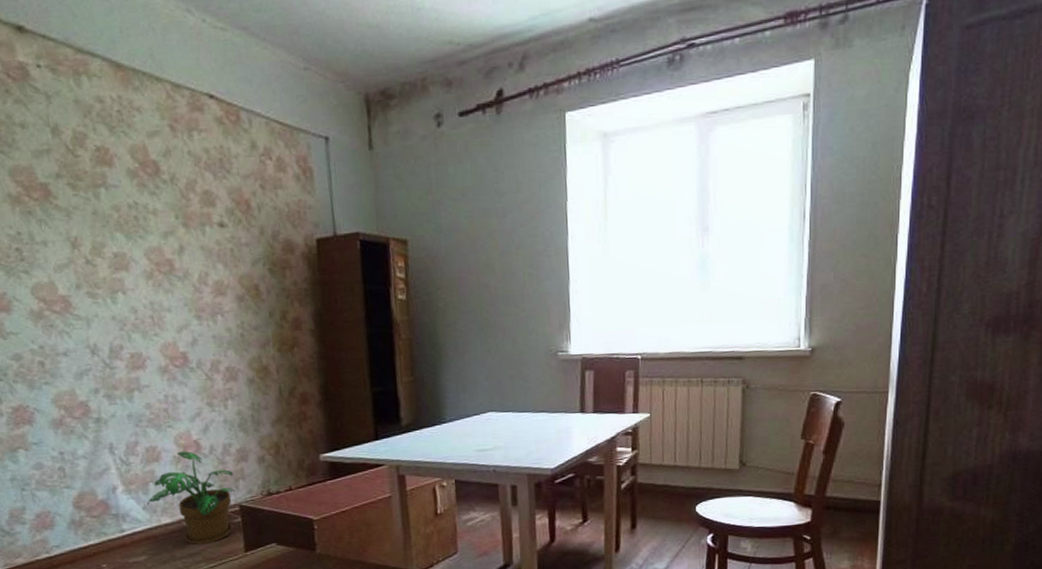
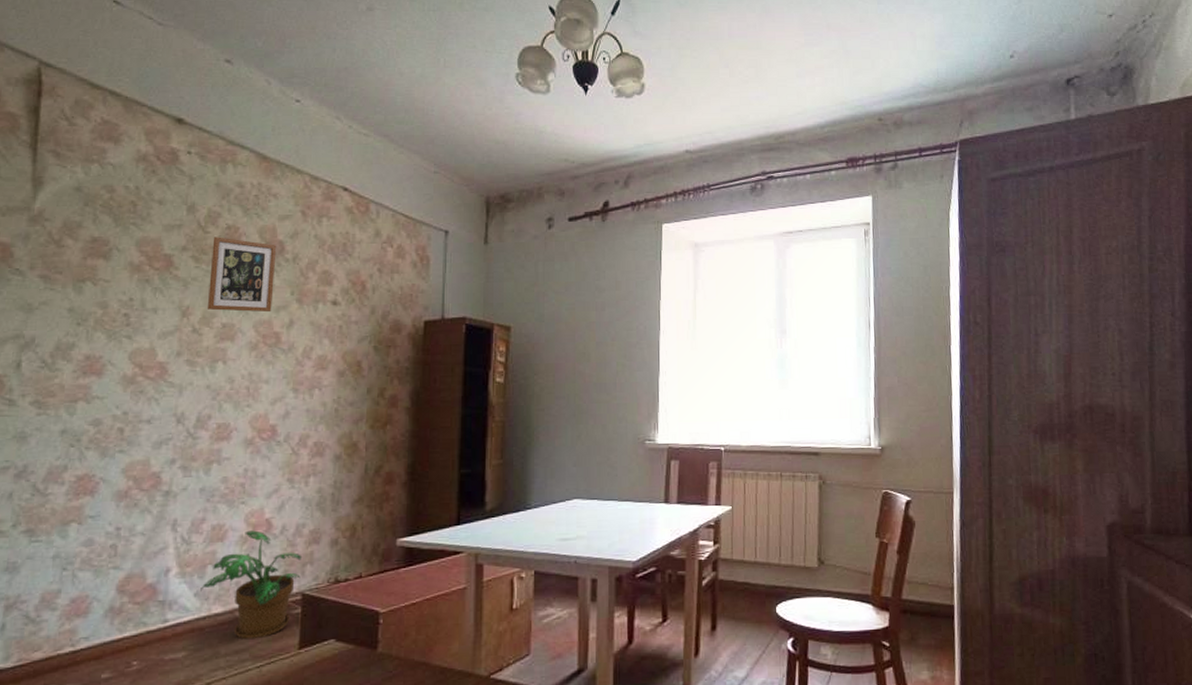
picture frame: none [84,160,160,240] -> present [207,237,277,313]

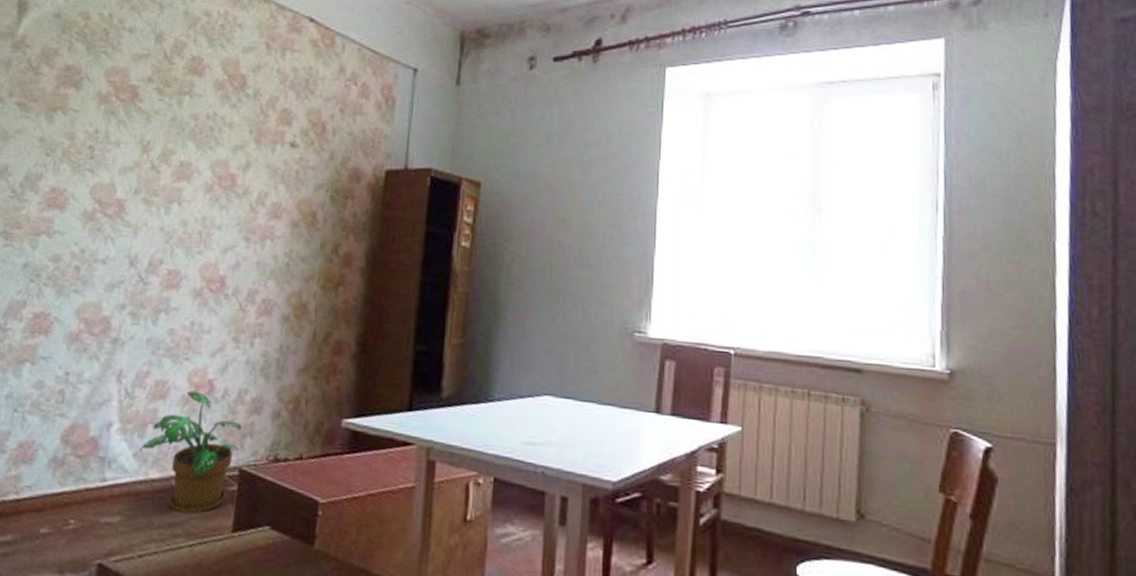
picture frame: present [207,237,277,313] -> none [166,68,239,152]

